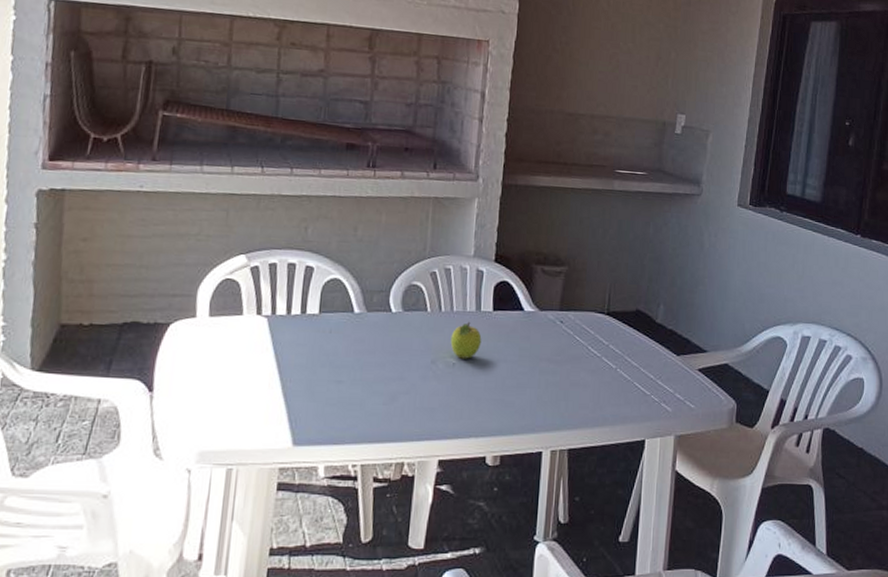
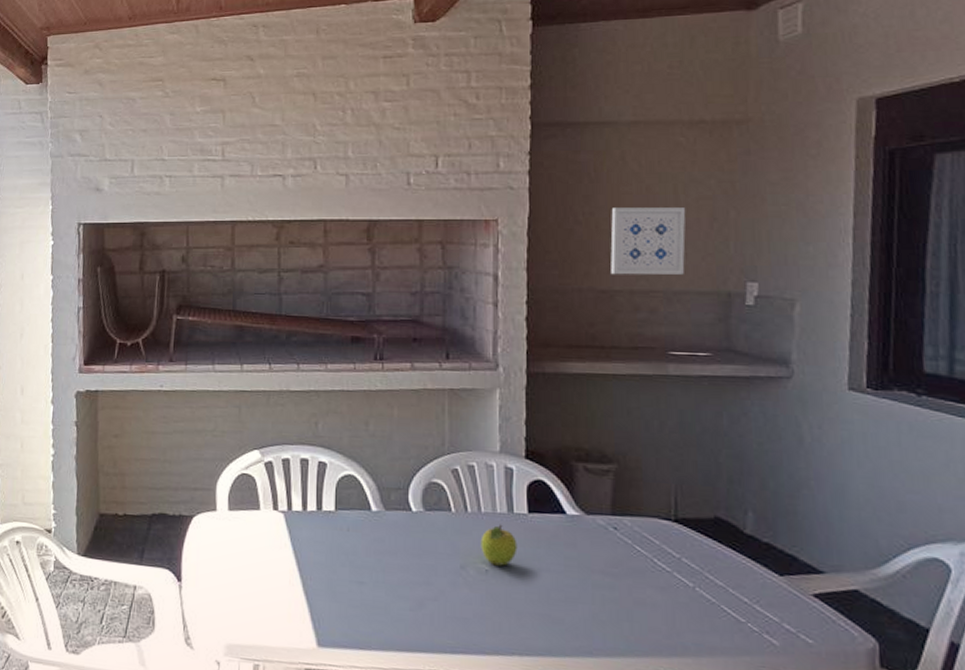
wall art: none [578,40,640,104] -> present [610,207,686,275]

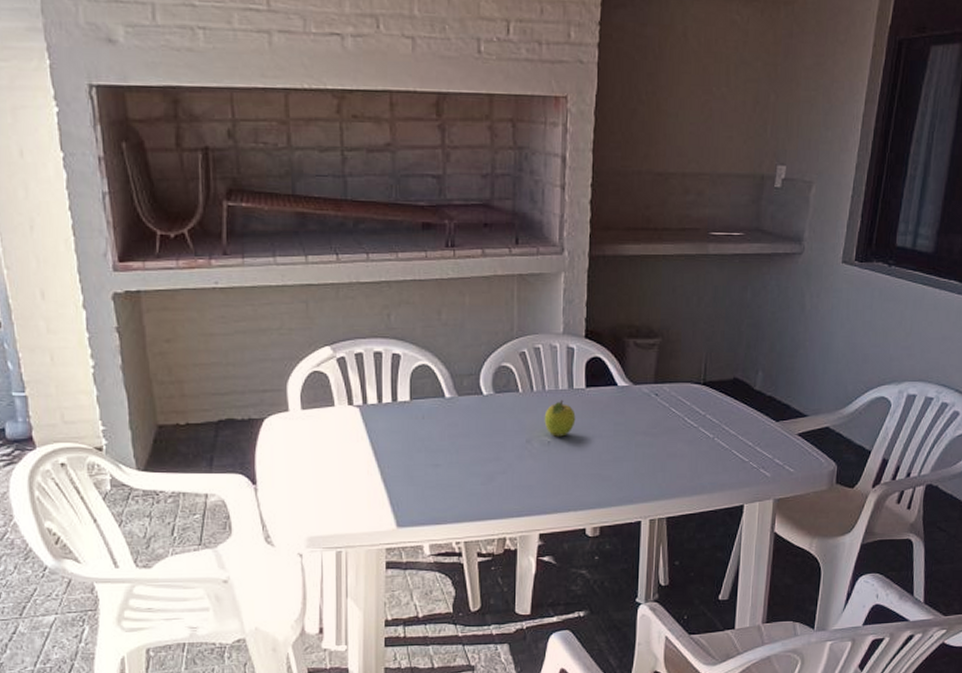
wall art: present [610,207,686,275] -> none [667,87,735,158]

